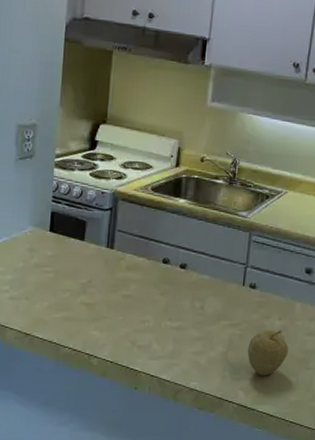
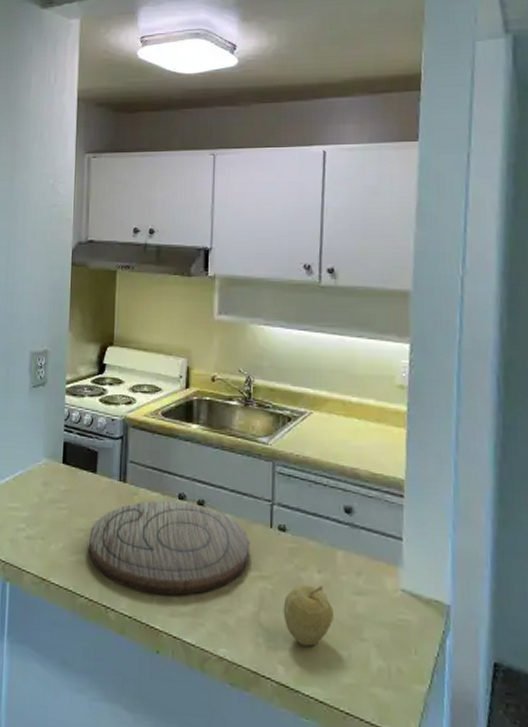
cutting board: none [74,264,224,343] -> present [89,500,250,595]

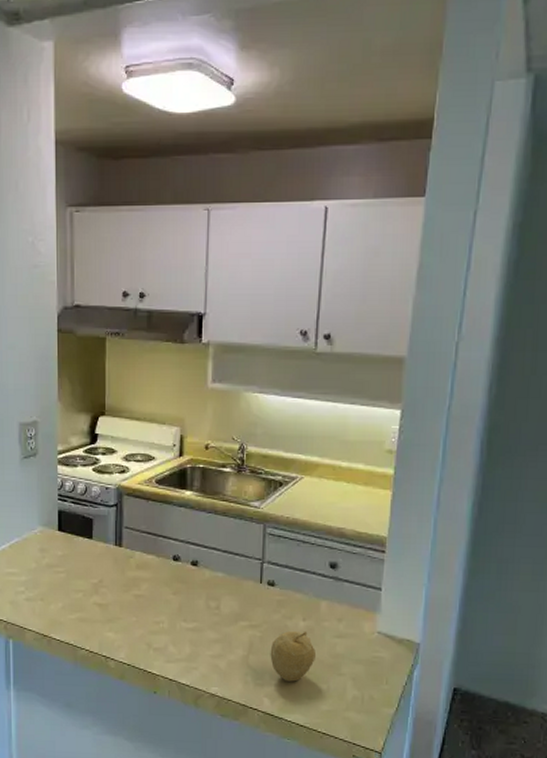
cutting board: present [89,500,250,595] -> none [88,562,241,645]

